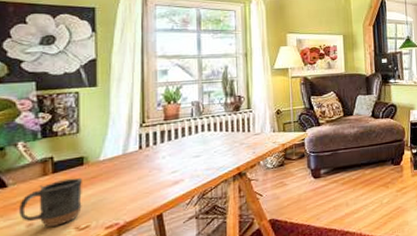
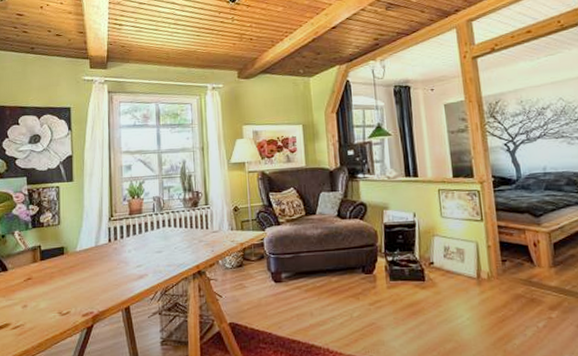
mug: present [19,177,82,227] -> none [17,266,63,310]

